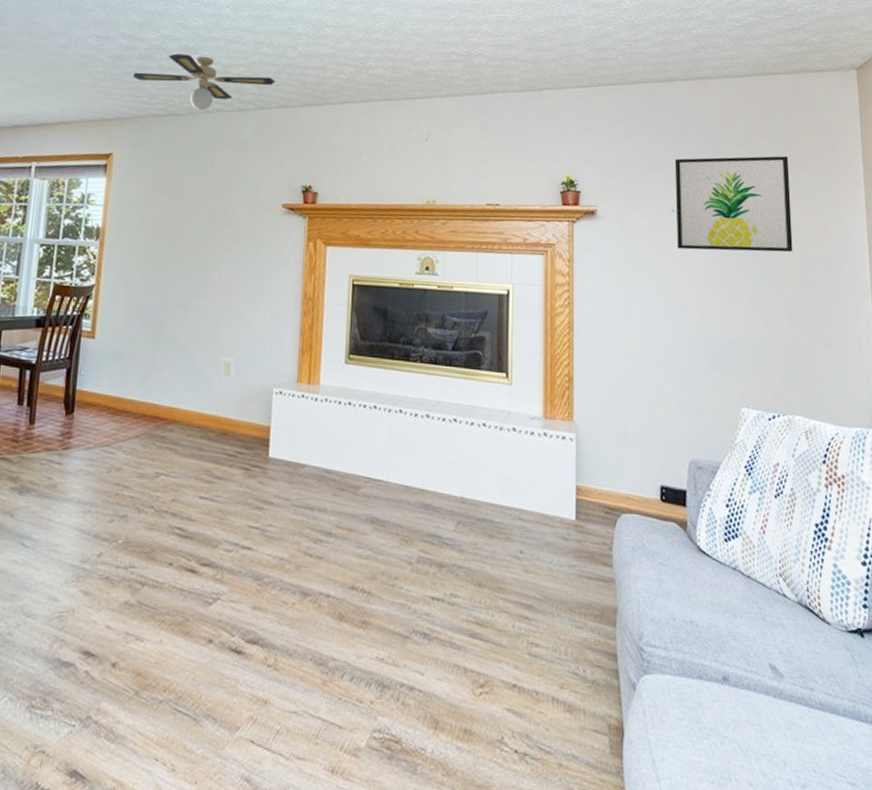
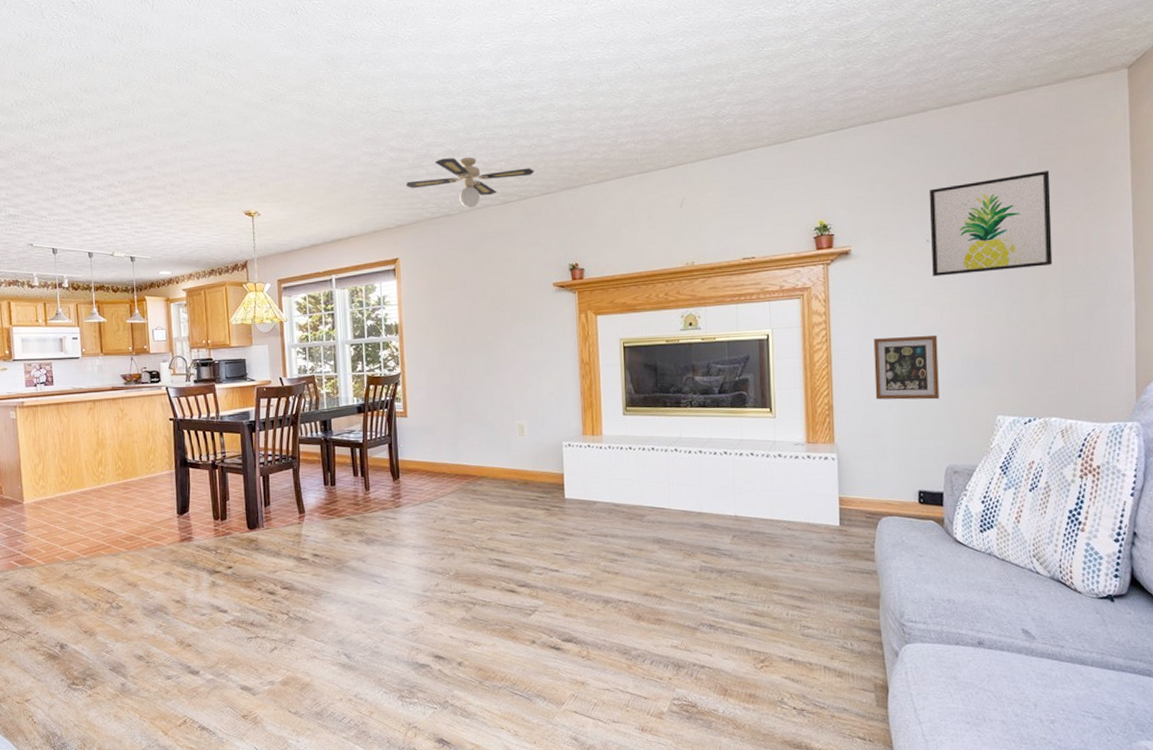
picture frame: none [617,308,683,383] -> present [873,336,939,400]

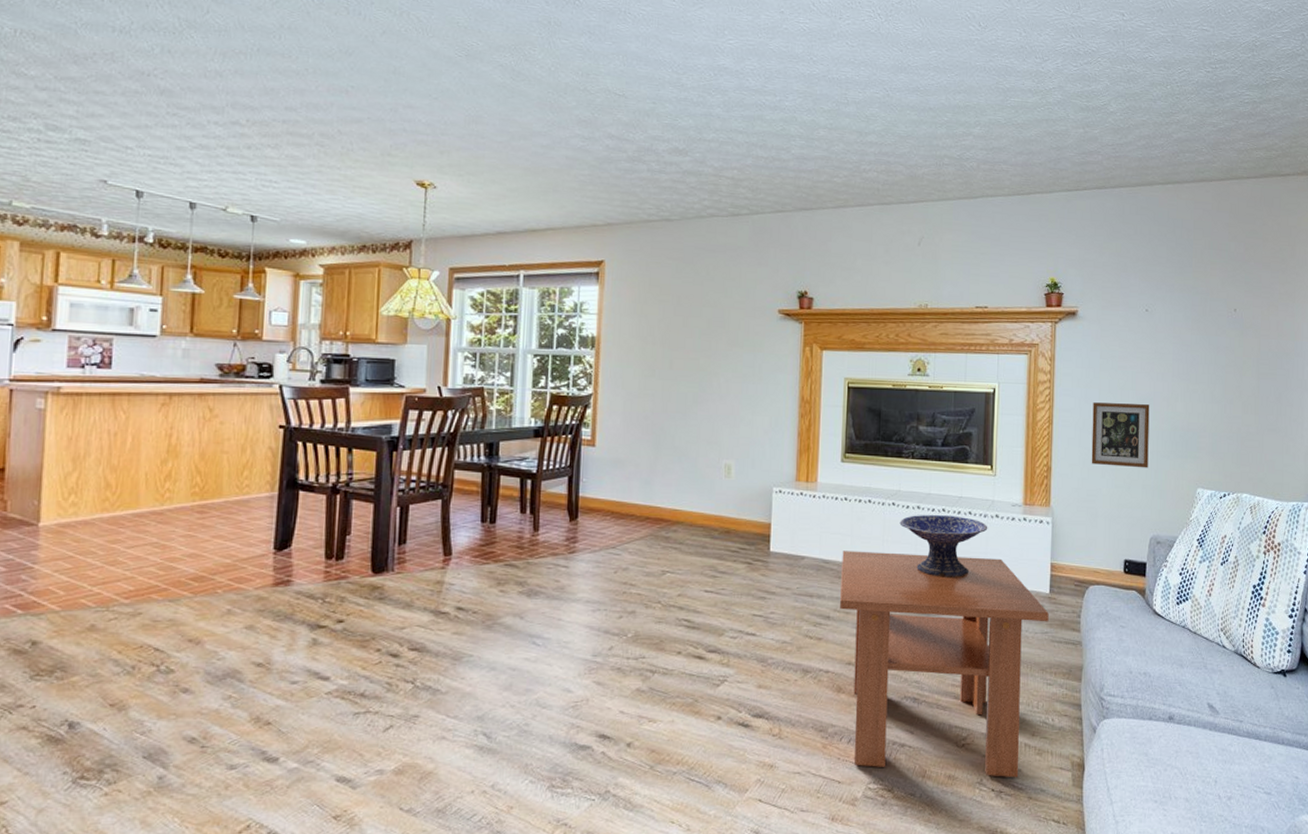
ceiling fan: present [406,157,534,208] -> none [622,156,769,215]
coffee table: none [631,494,841,698] -> present [840,551,1049,778]
decorative bowl: none [683,457,771,515] -> present [899,514,988,577]
wall art: present [929,171,1053,277] -> none [1149,257,1253,348]

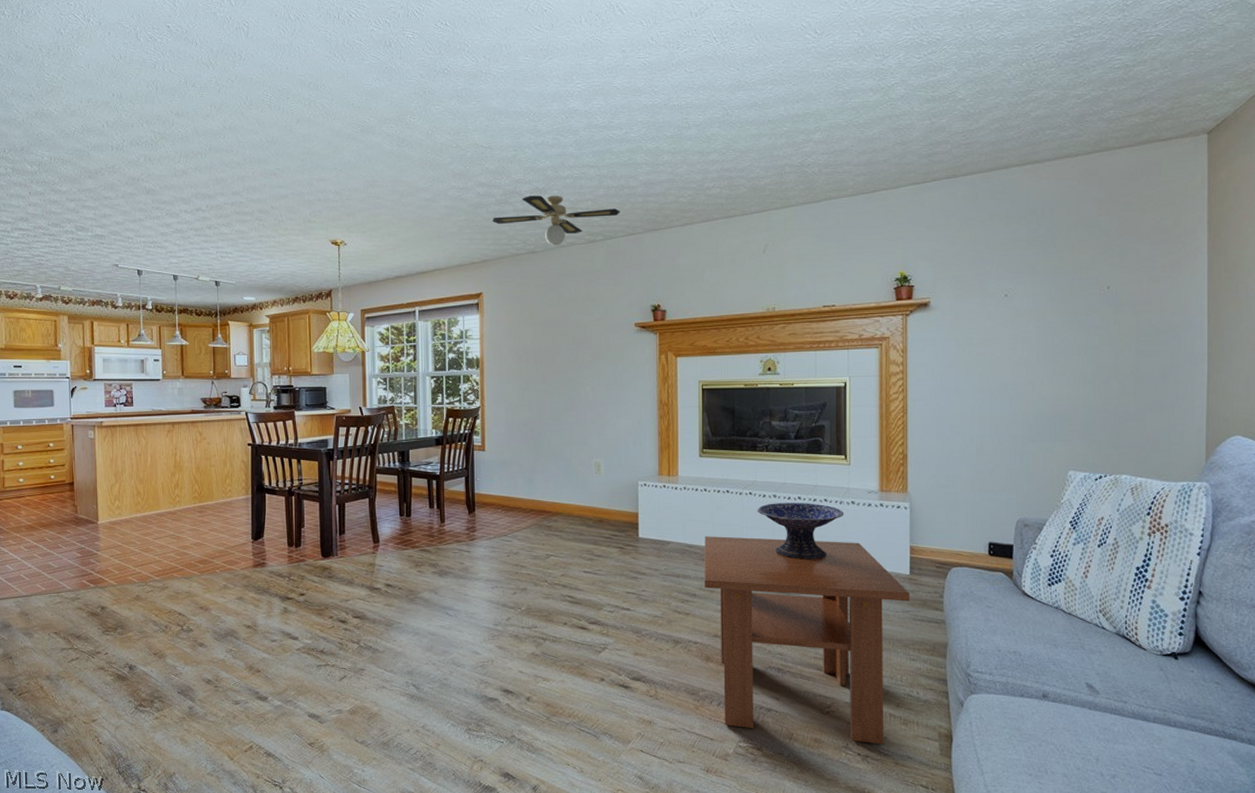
ceiling fan: none [622,156,769,215] -> present [493,195,620,246]
picture frame: present [1091,402,1150,468] -> none [949,390,1012,453]

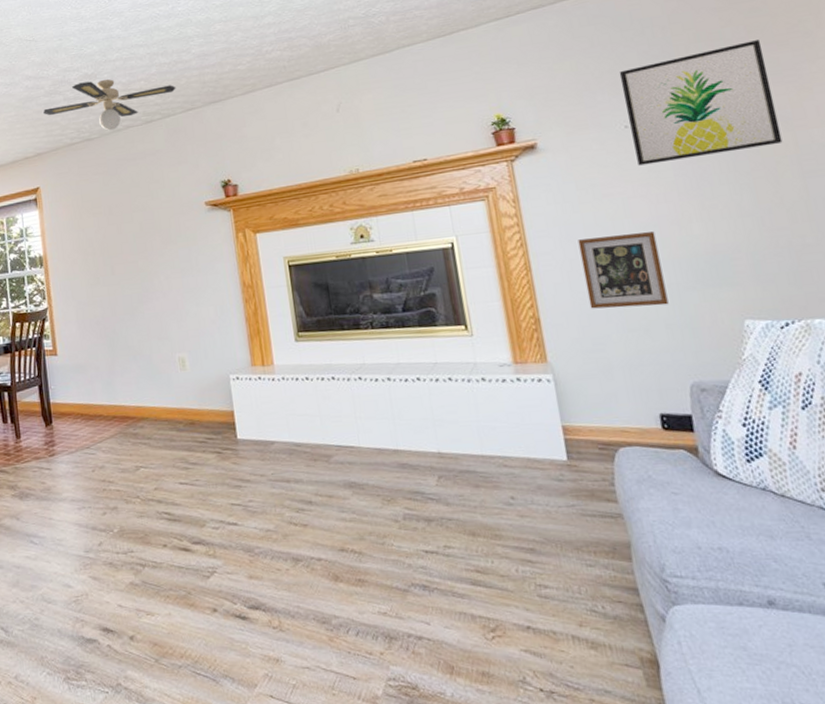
coffee table: present [704,536,910,745] -> none [313,425,573,676]
decorative bowl: present [757,502,844,560] -> none [370,383,475,452]
picture frame: none [949,390,1012,453] -> present [578,232,669,309]
wall art: none [1009,231,1128,331] -> present [619,40,783,166]

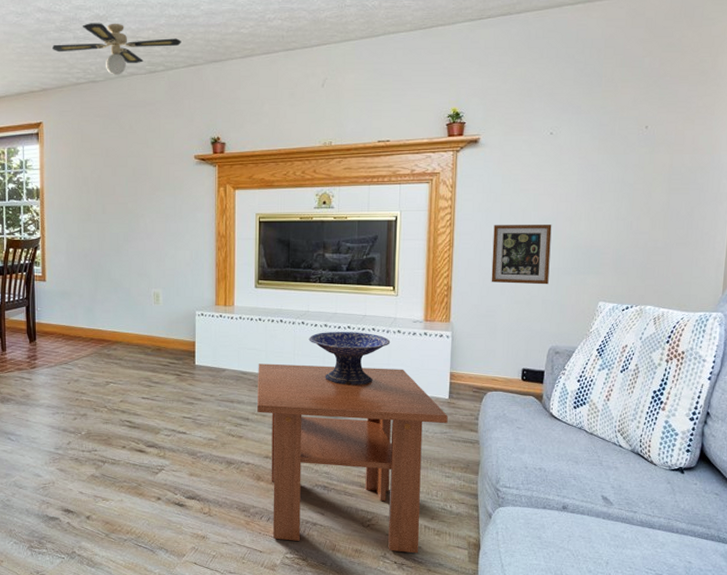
coffee table: none [313,425,573,676] -> present [257,363,448,554]
decorative bowl: none [370,383,475,452] -> present [308,331,391,385]
wall art: present [619,40,783,166] -> none [553,72,669,168]

